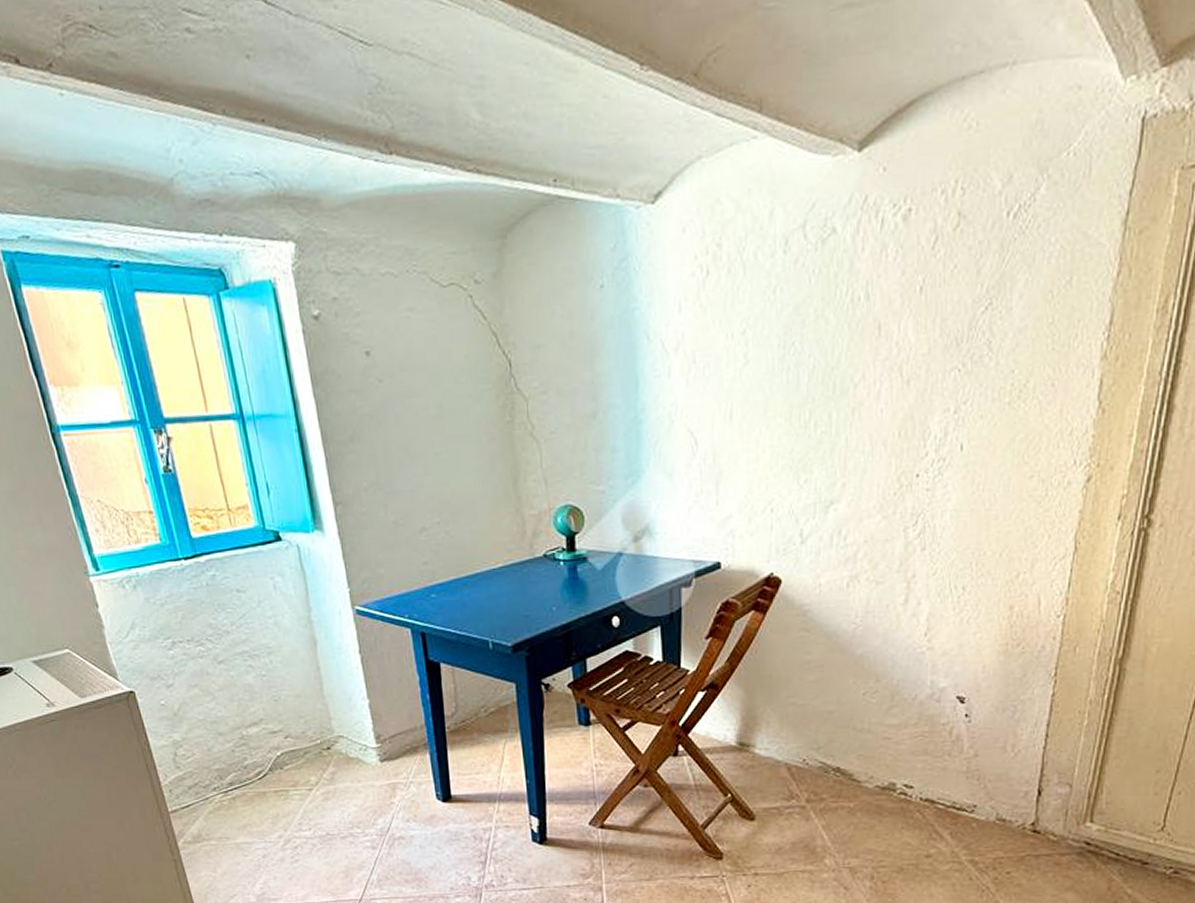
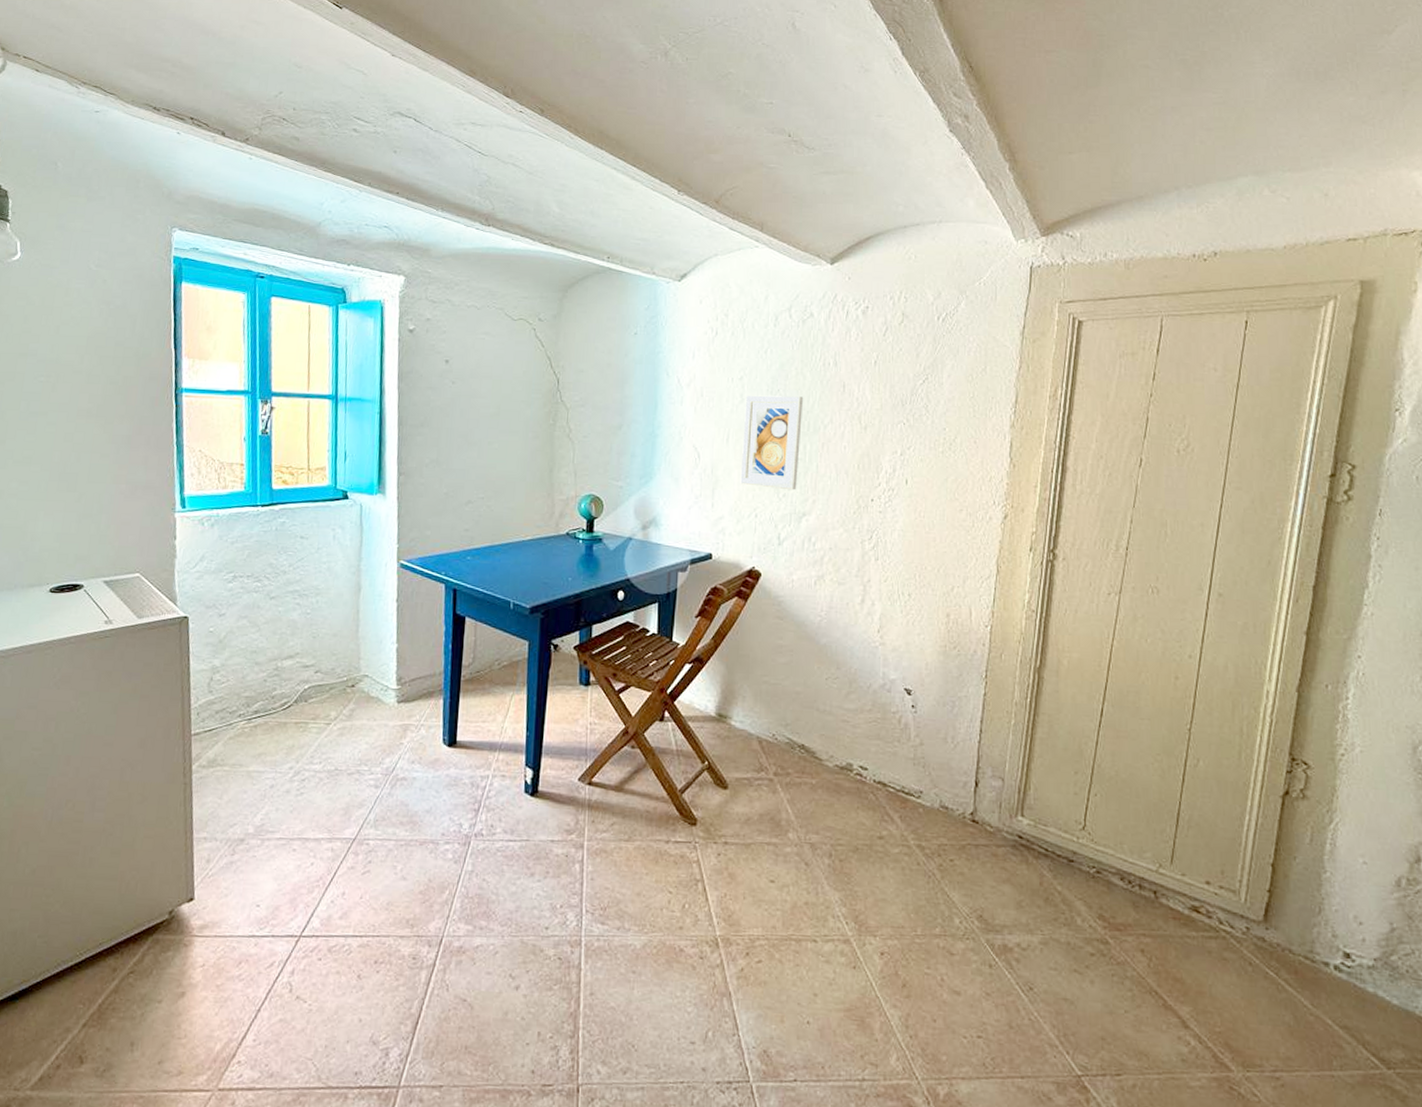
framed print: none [749,348,827,474] -> present [740,395,804,491]

